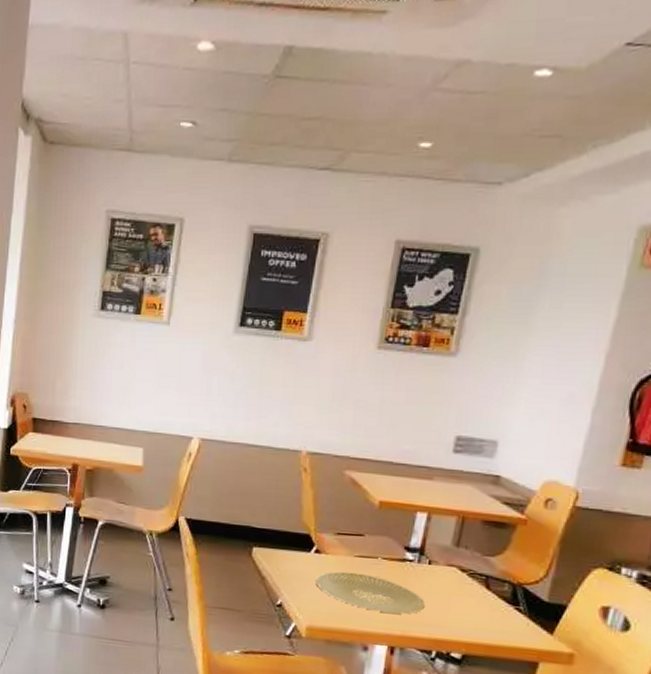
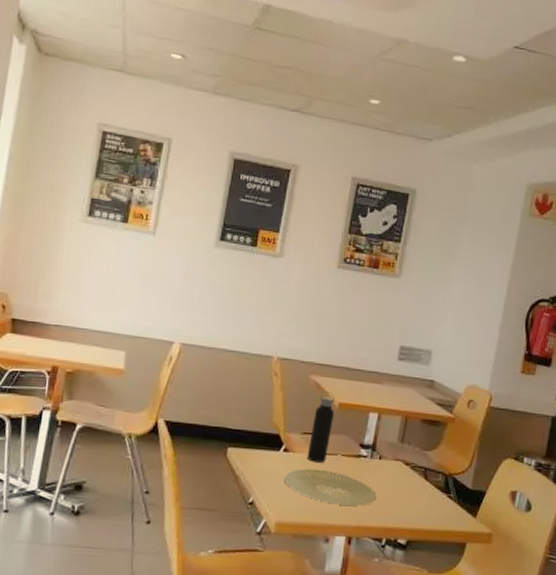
water bottle: none [341,487,375,566] -> present [307,390,335,463]

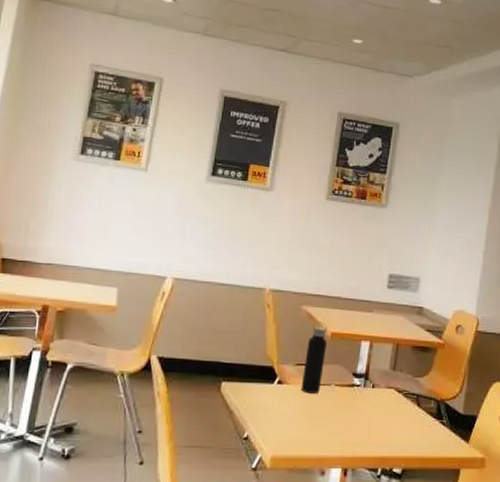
plate: present [284,468,376,506] -> none [278,400,371,436]

